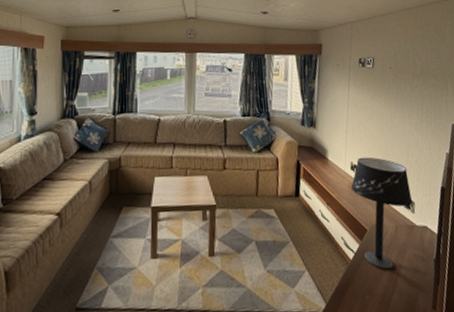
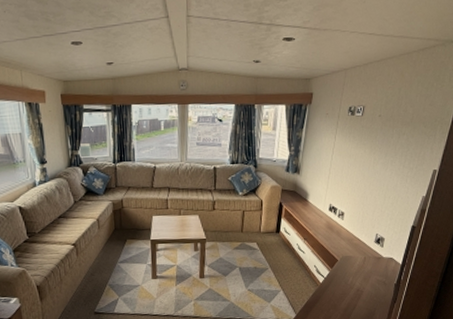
table lamp: present [351,157,413,270] -> none [328,199,383,291]

